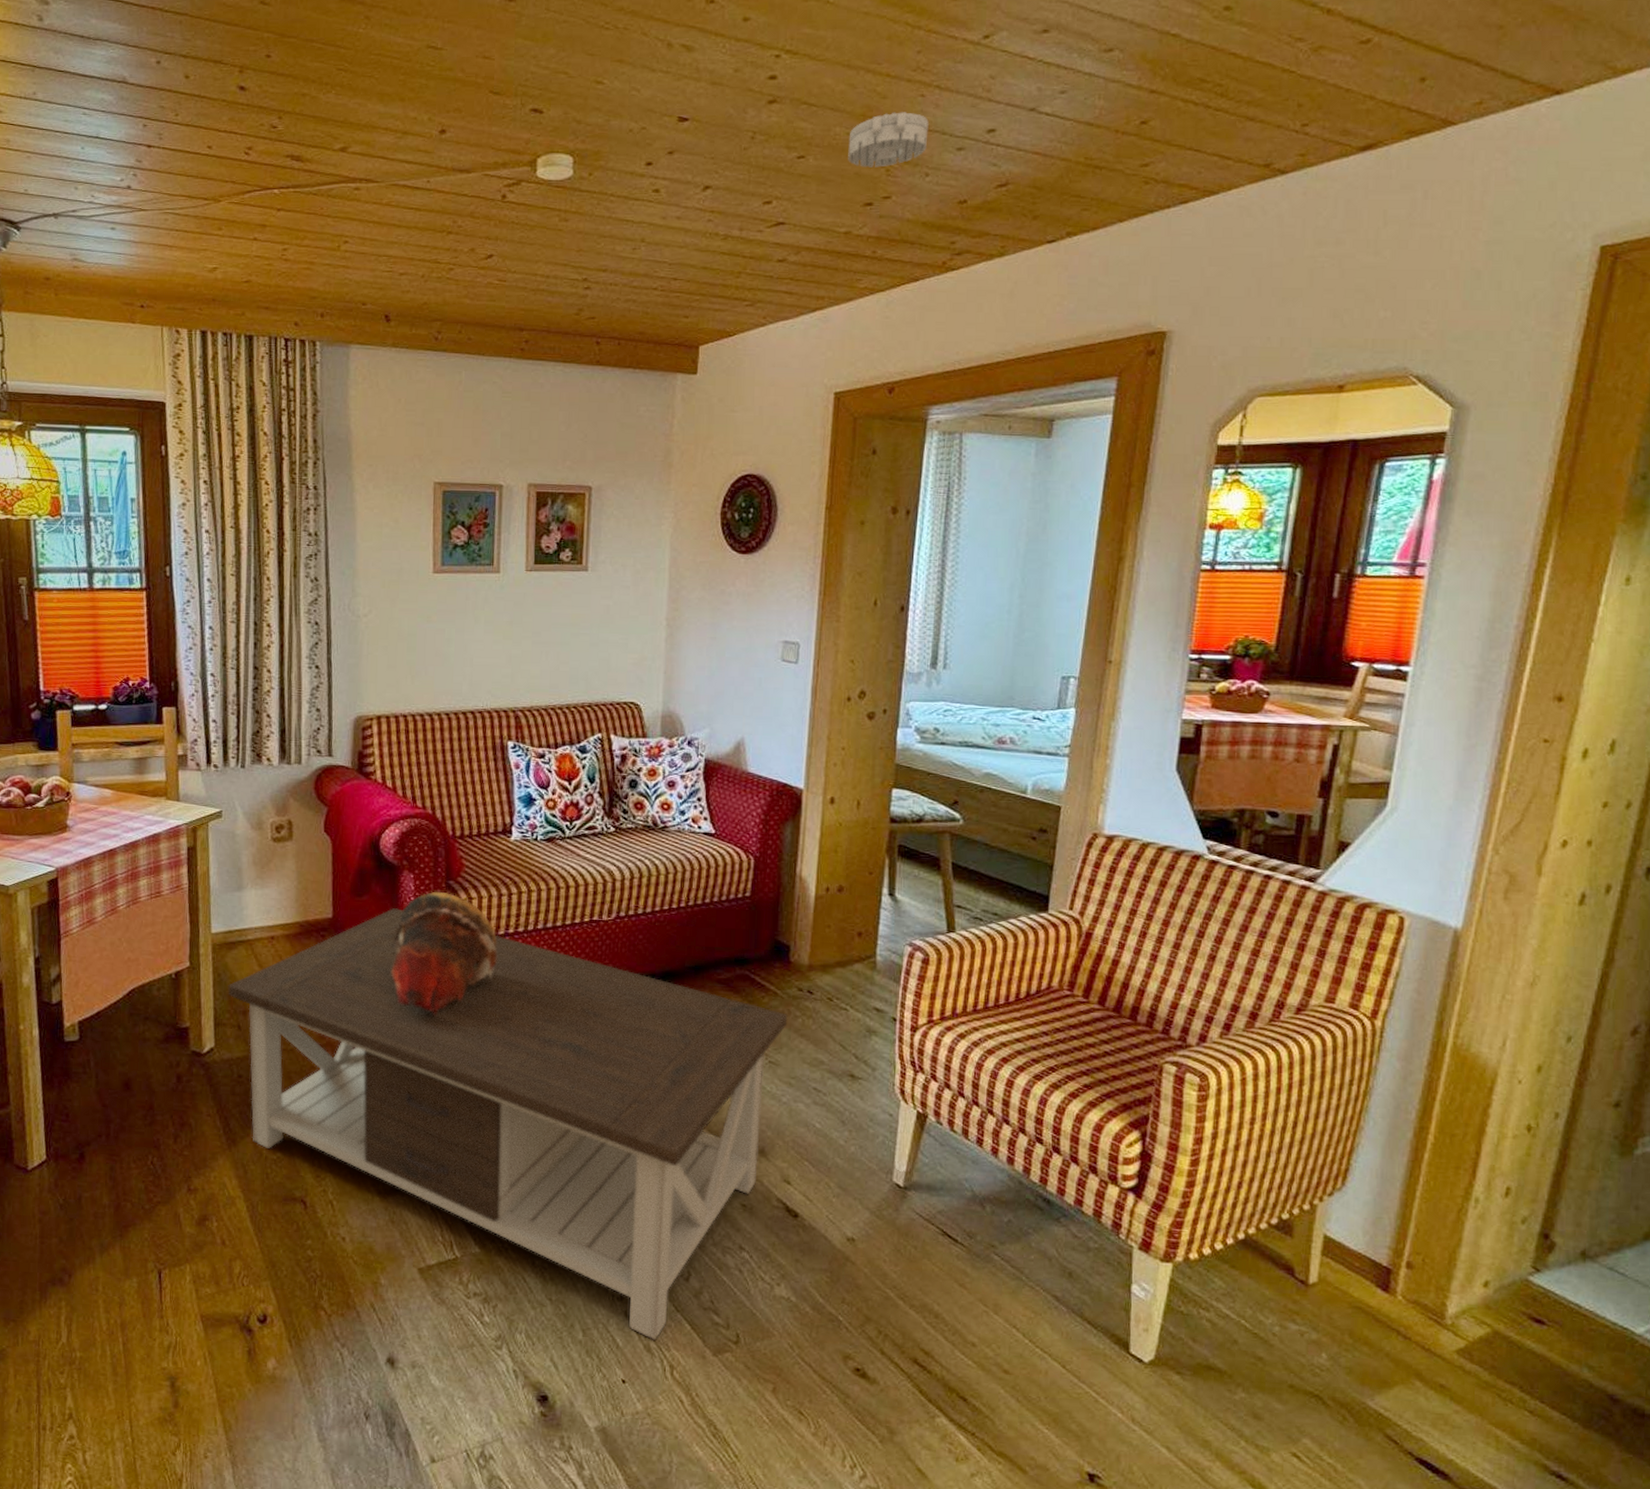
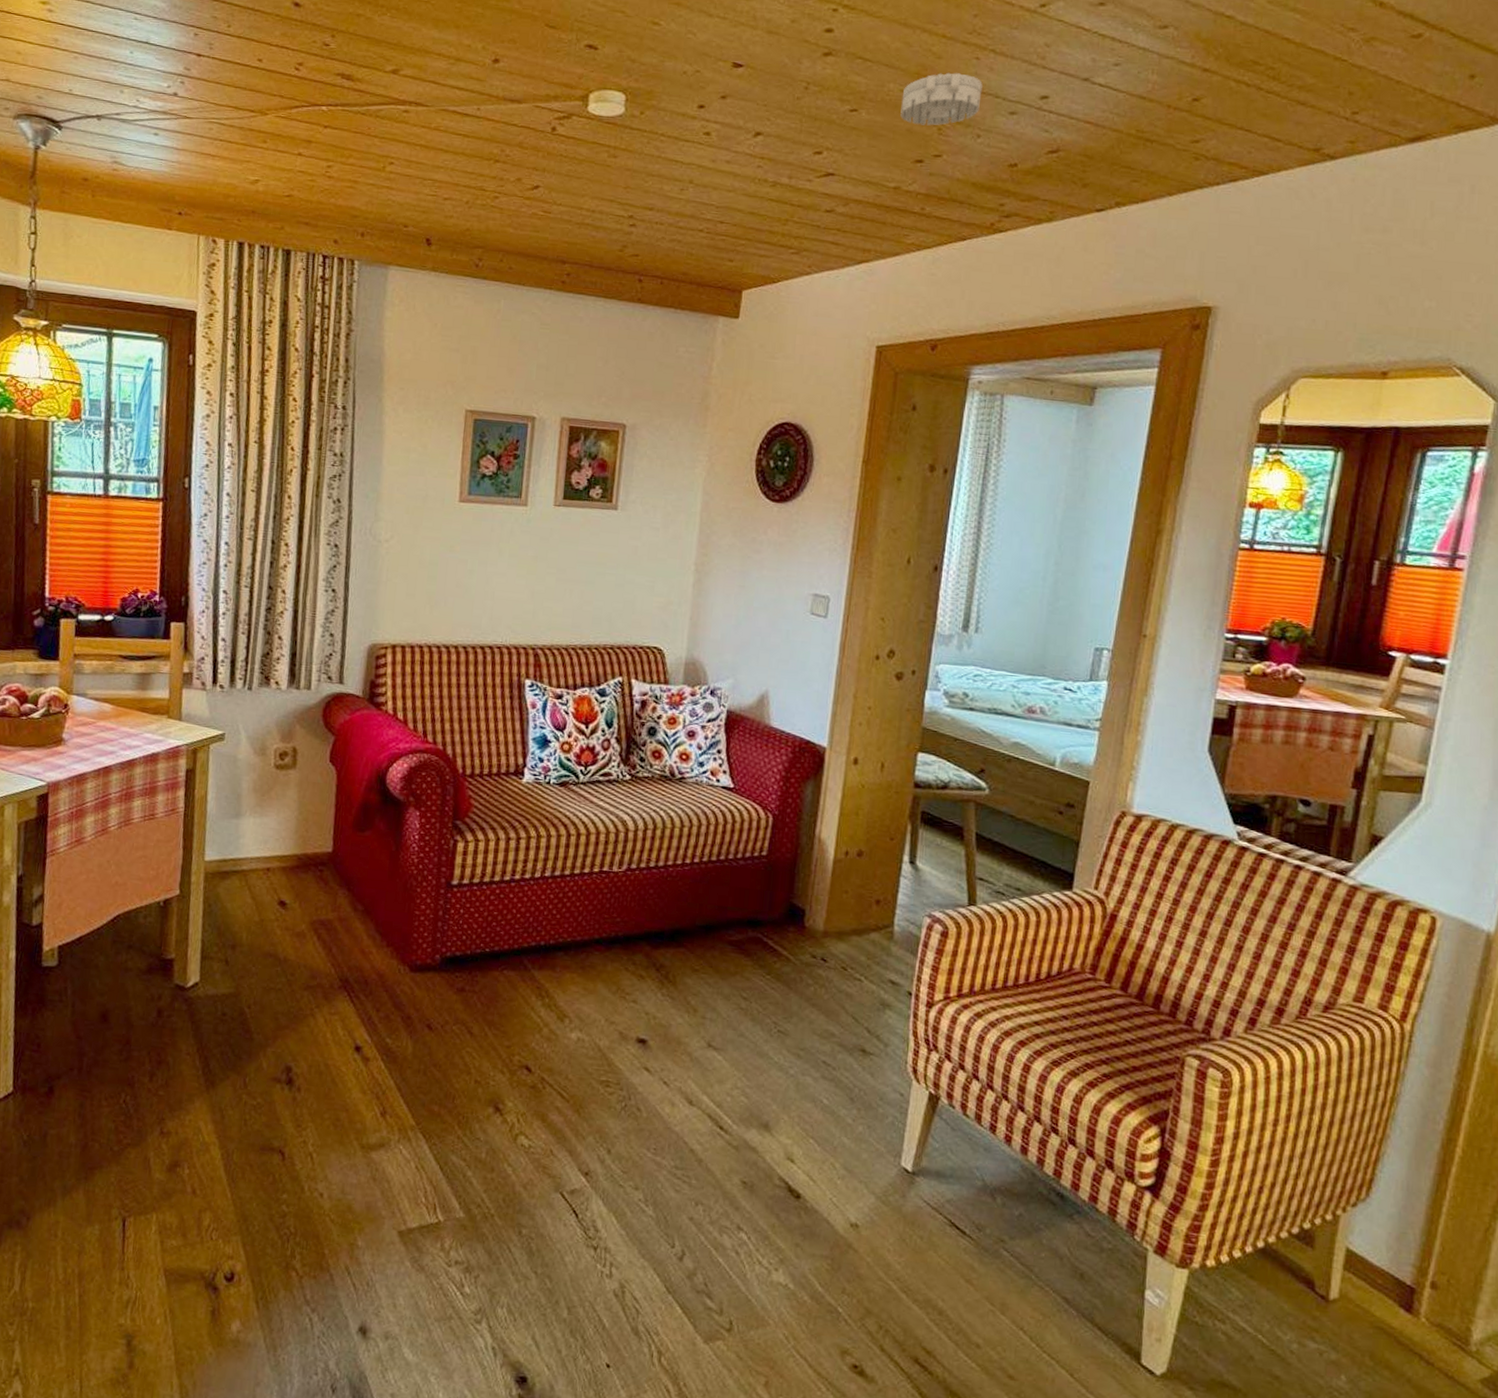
coffee table: present [228,908,788,1340] -> none [217,846,800,1323]
decorative bowl: present [390,891,497,1017] -> none [389,830,502,963]

